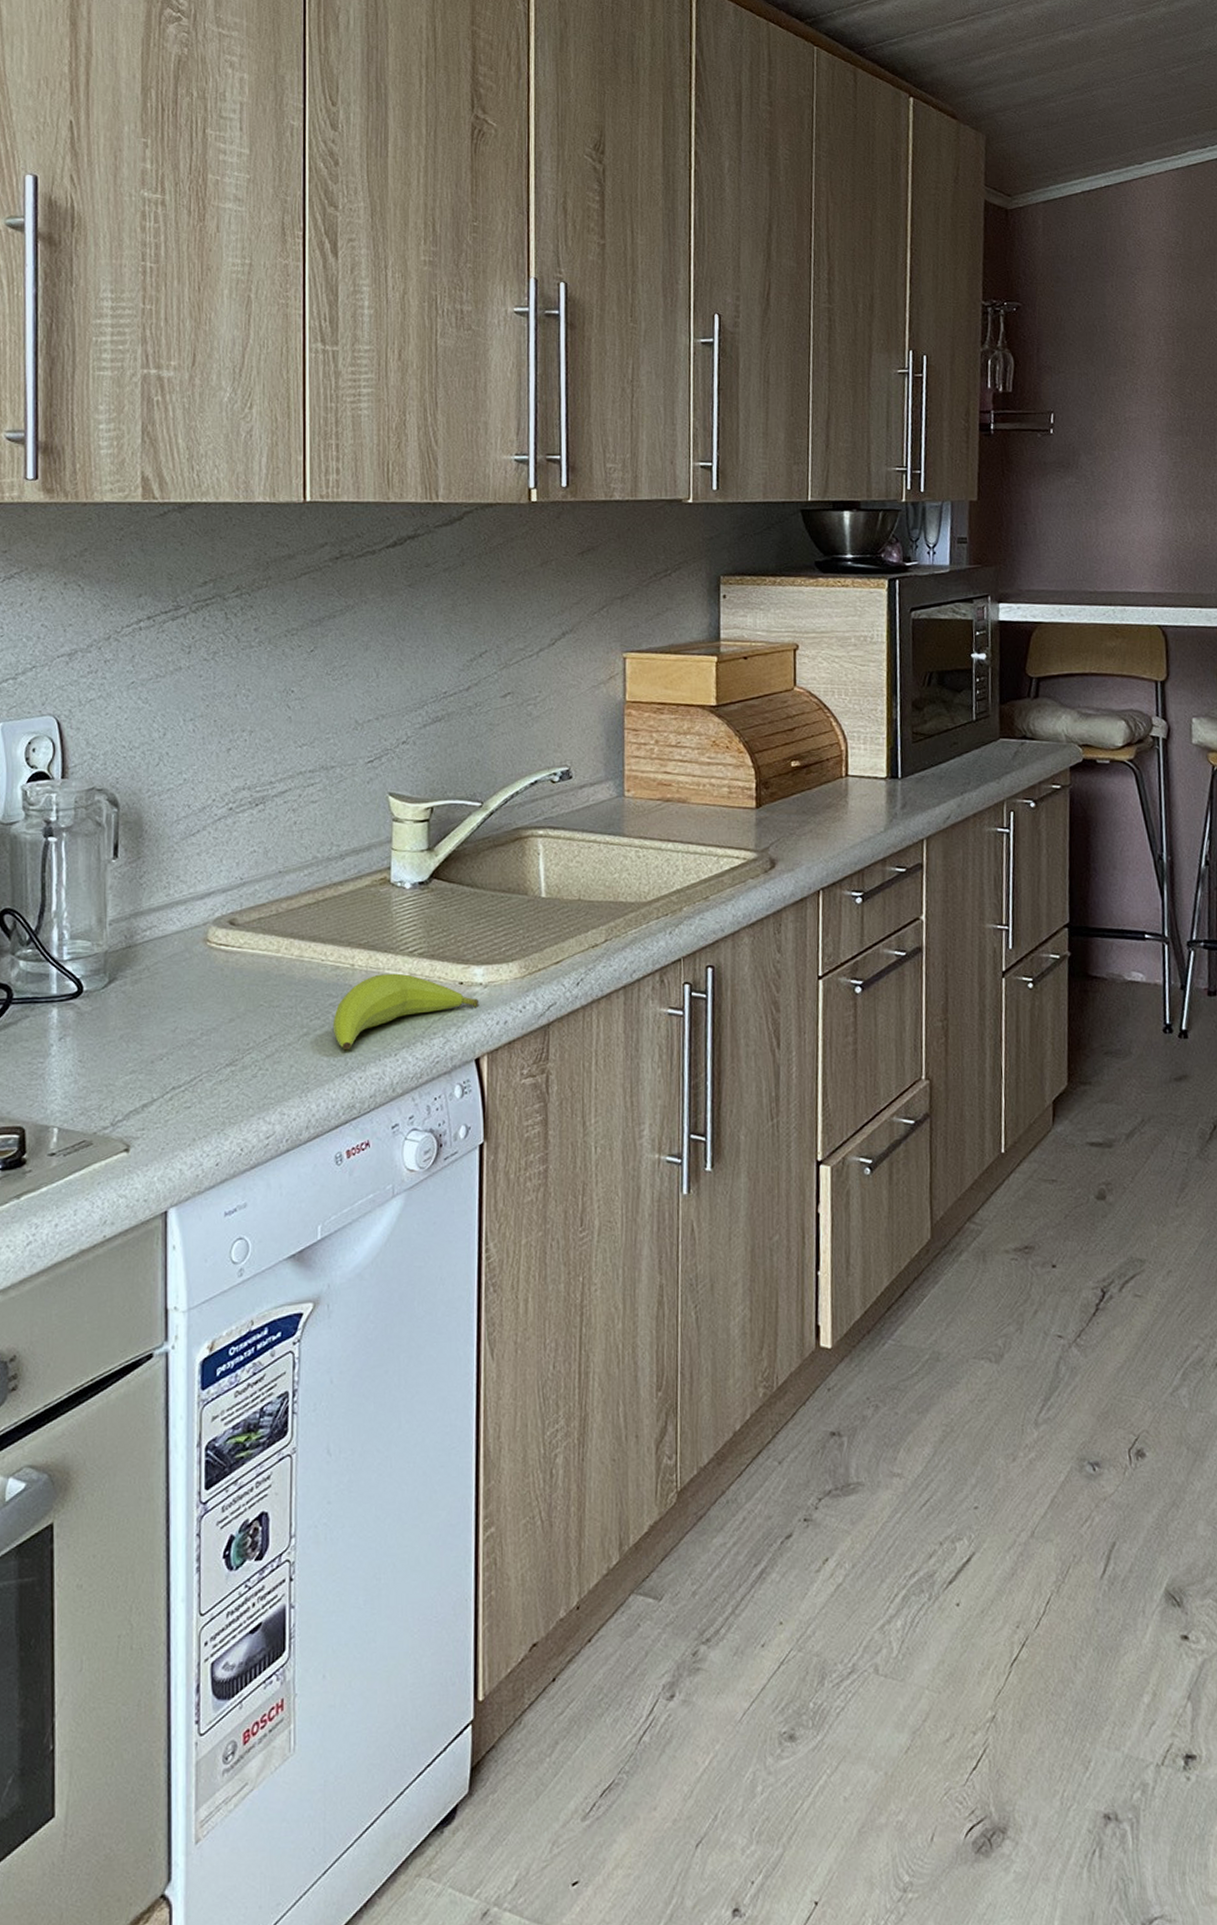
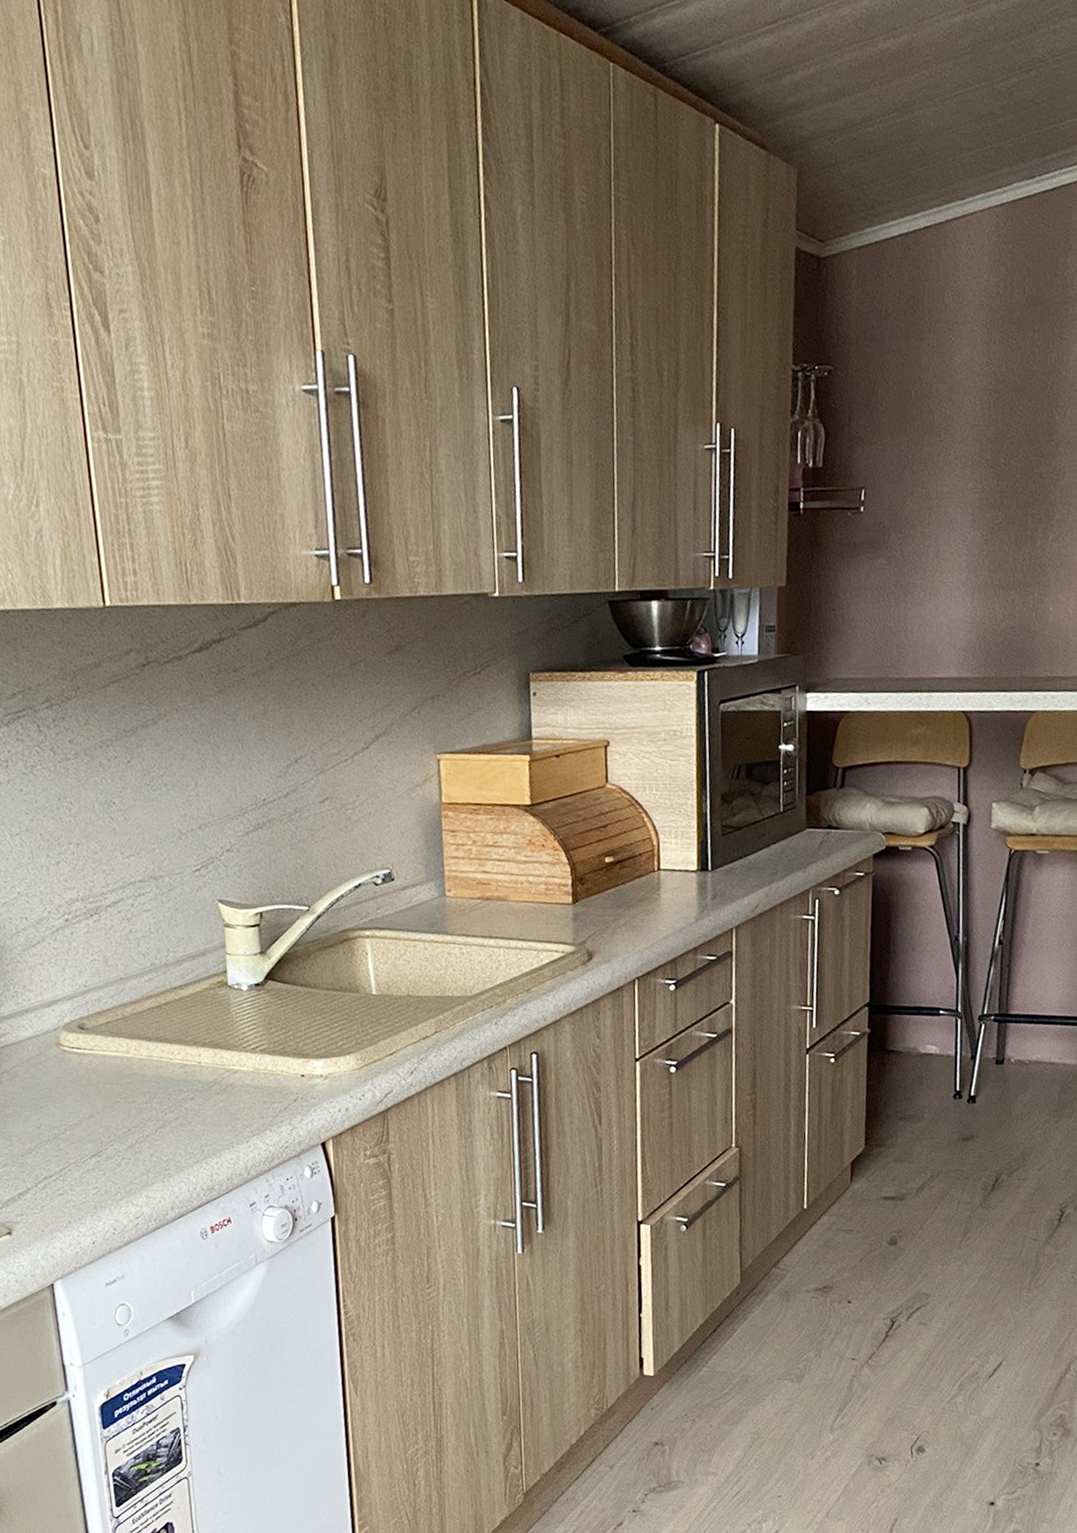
banana: present [332,973,478,1050] -> none [186,1068,320,1139]

